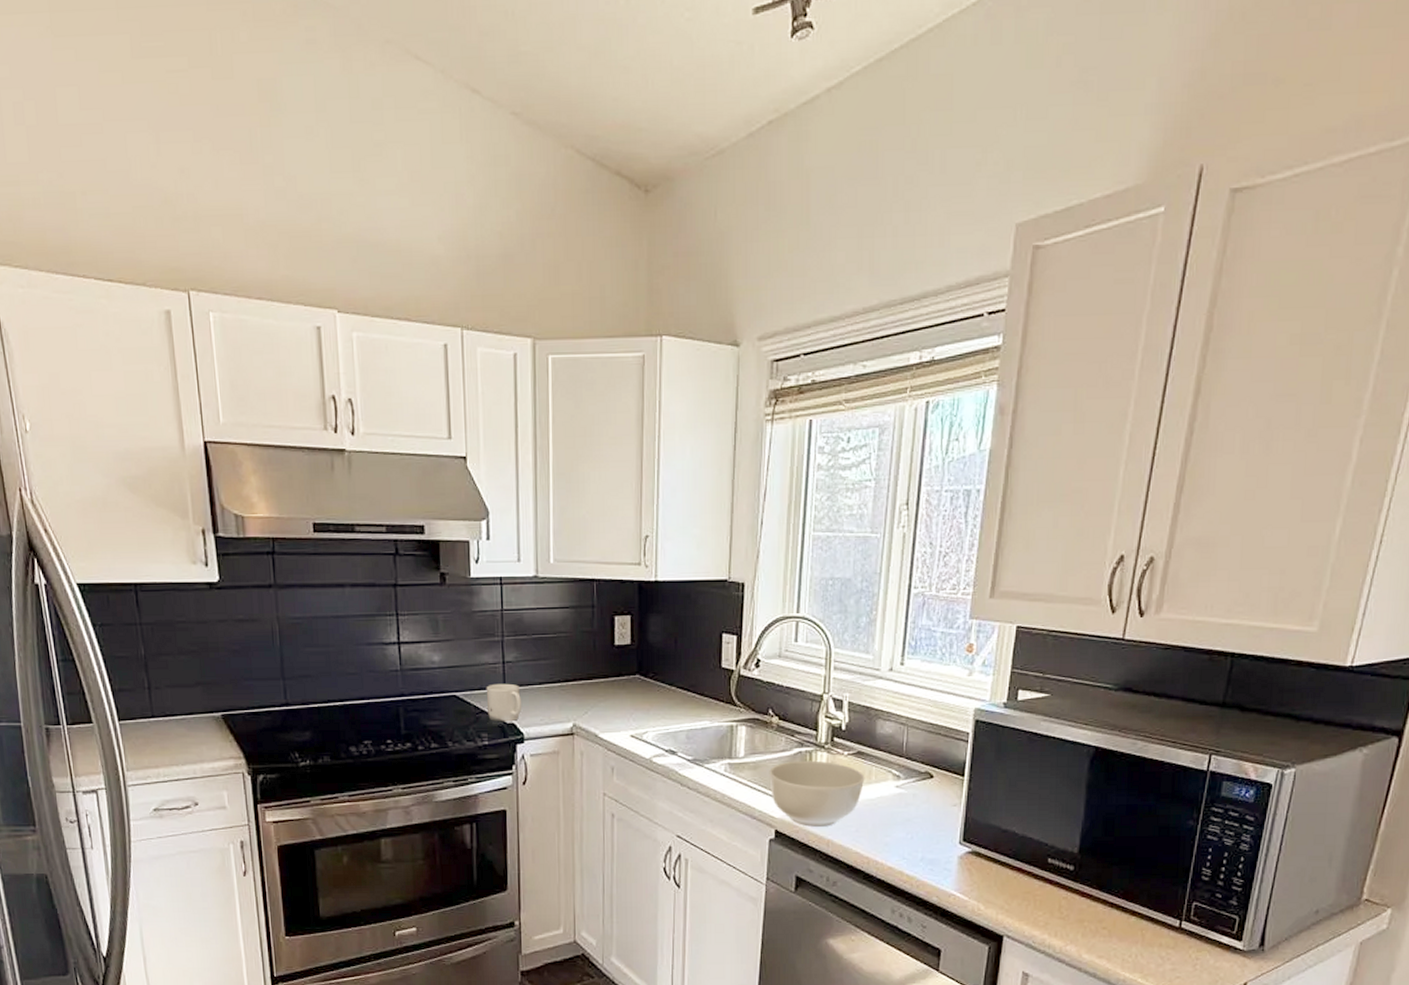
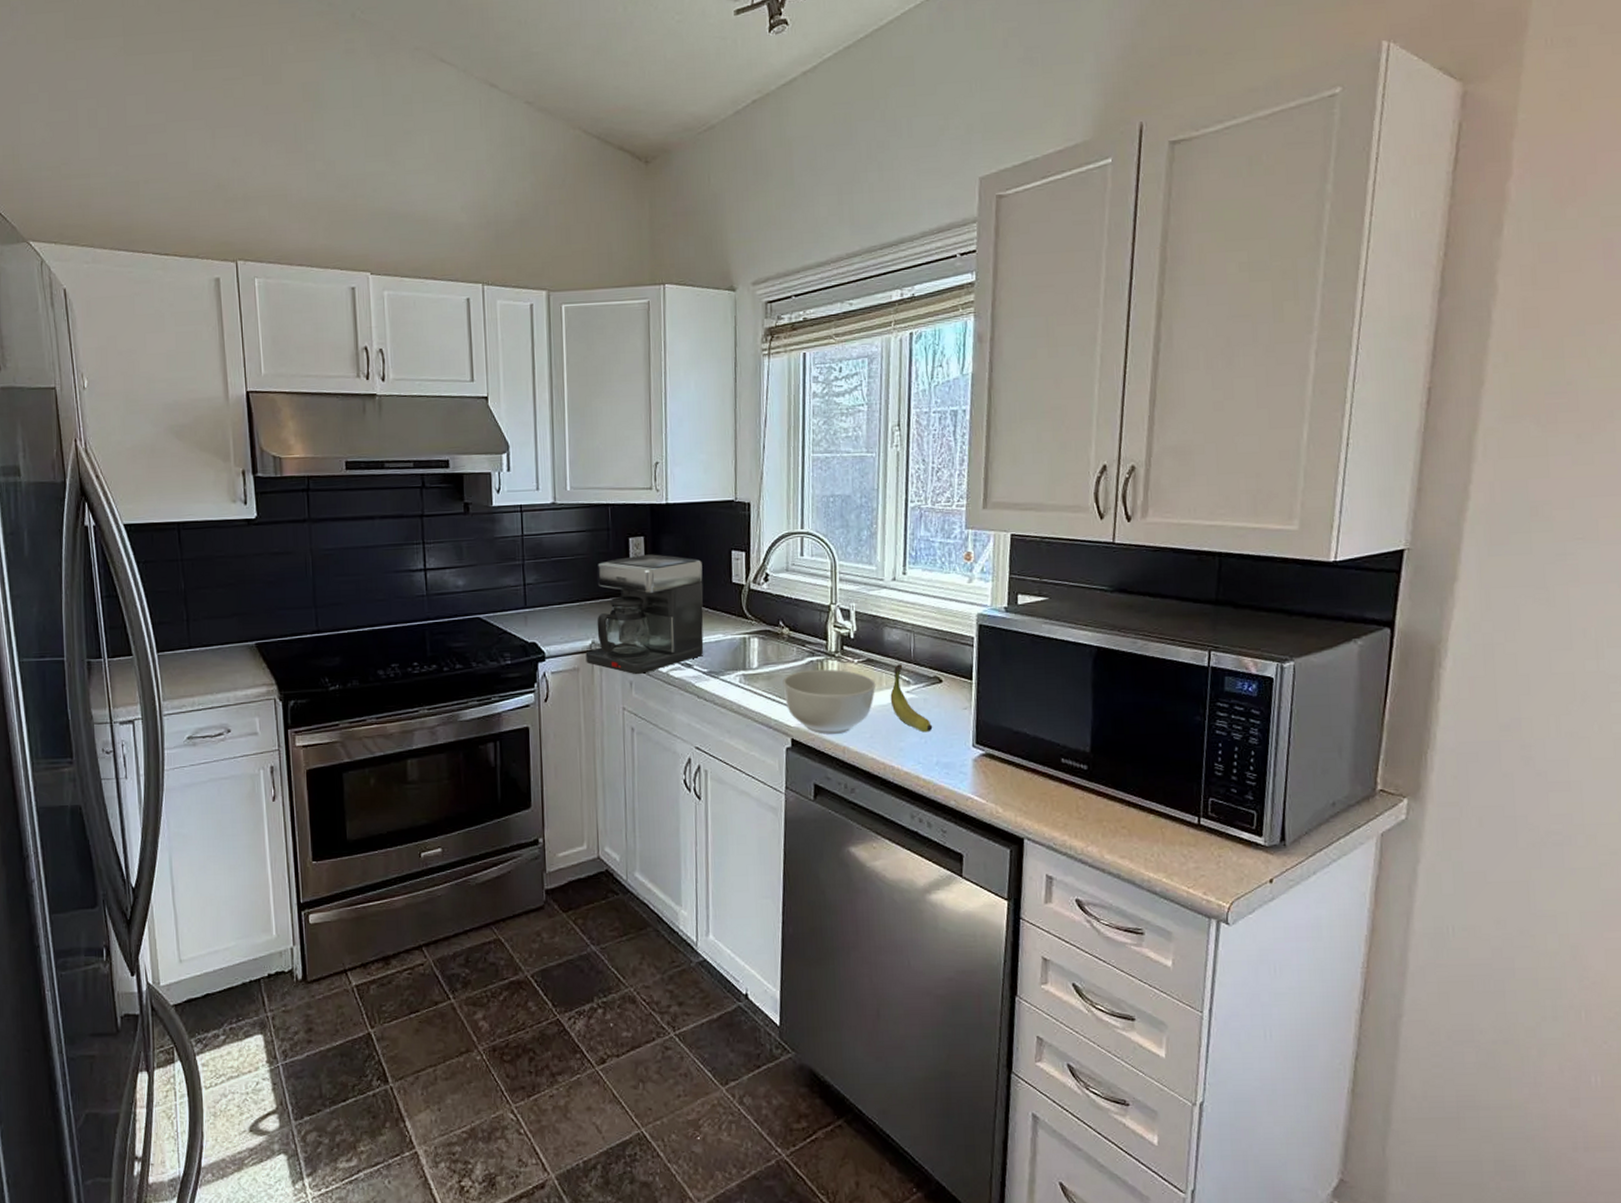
mug: present [486,683,522,722] -> none [508,604,543,642]
coffee maker: none [566,634,691,760] -> present [585,554,704,675]
banana: none [879,758,920,828] -> present [890,664,933,733]

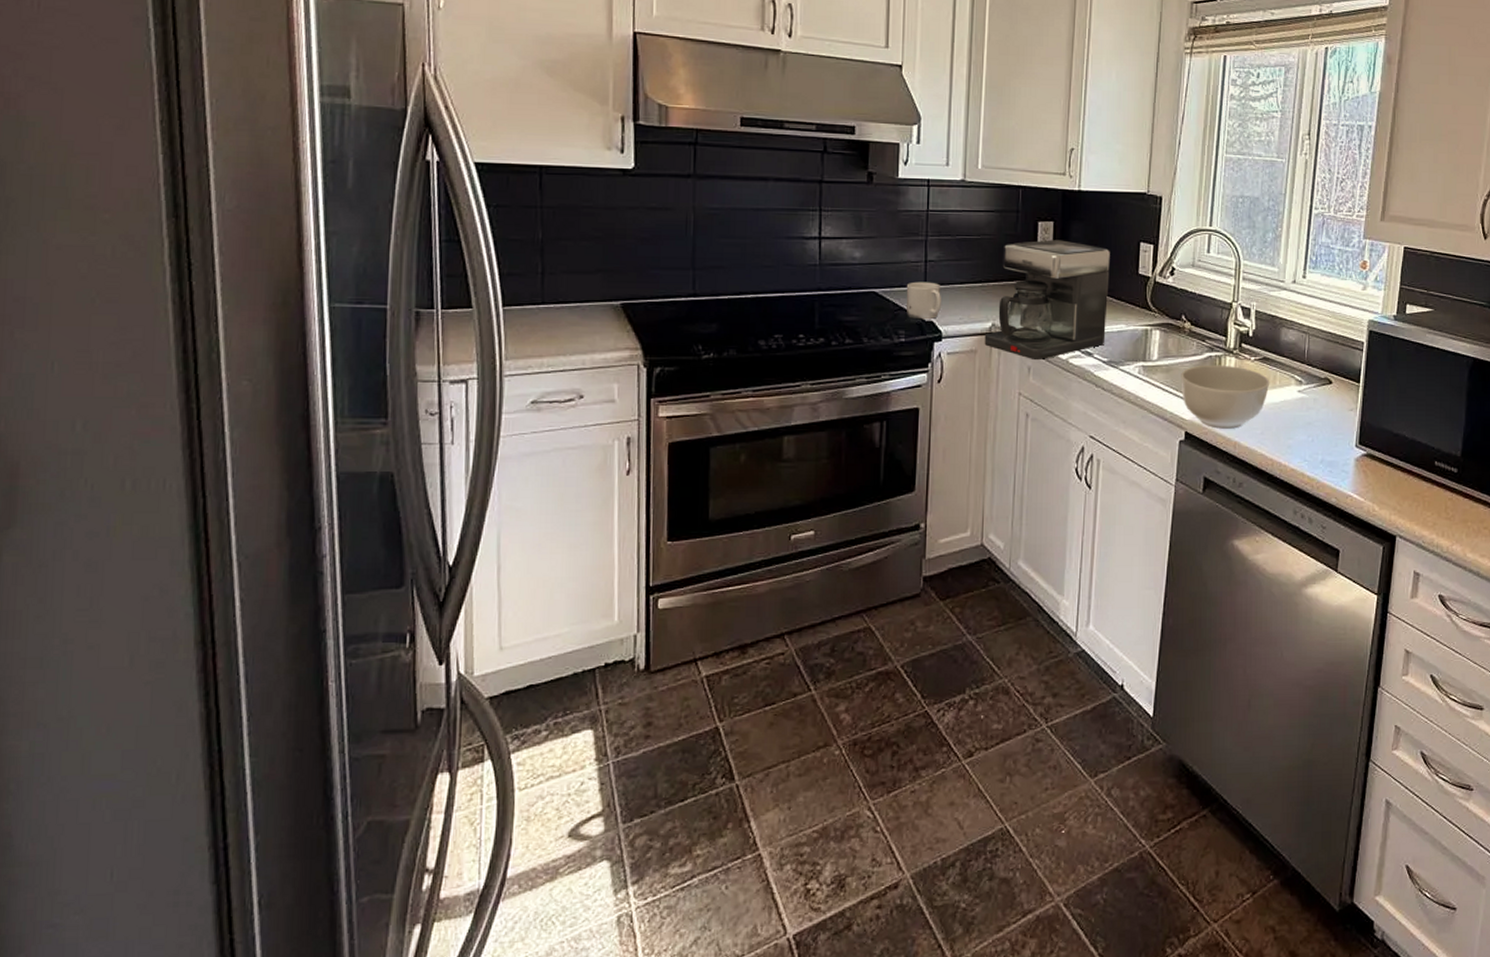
mug: none [508,604,543,642] -> present [906,281,942,320]
banana: present [890,664,933,733] -> none [1282,364,1320,431]

